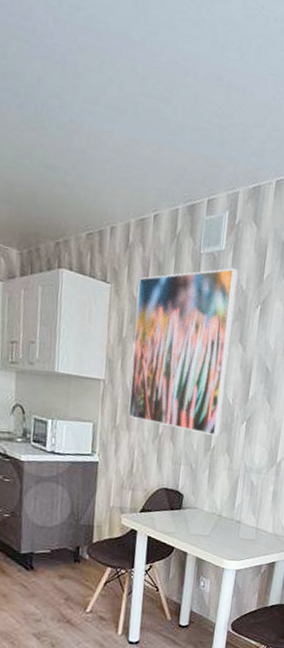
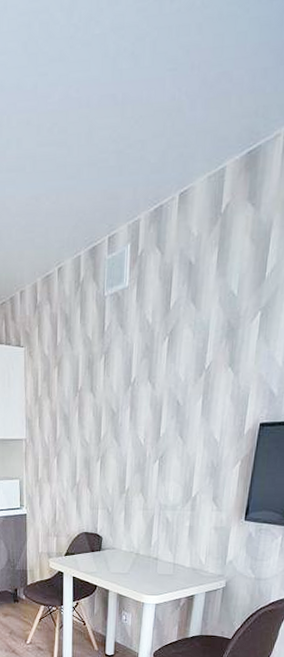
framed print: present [128,268,238,436] -> none [48,304,143,477]

